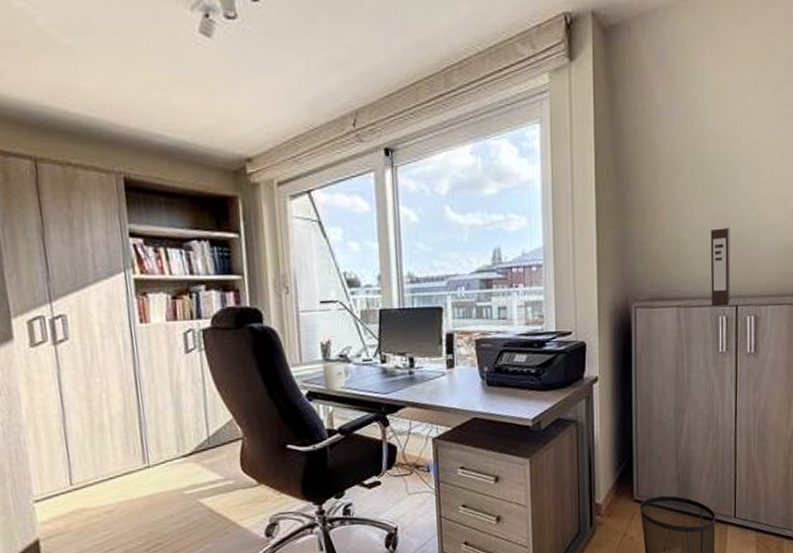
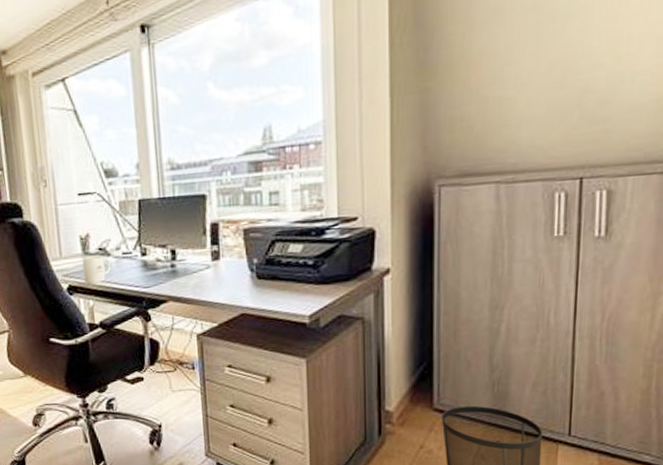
binder: present [710,228,731,307] -> none [544,80,576,181]

